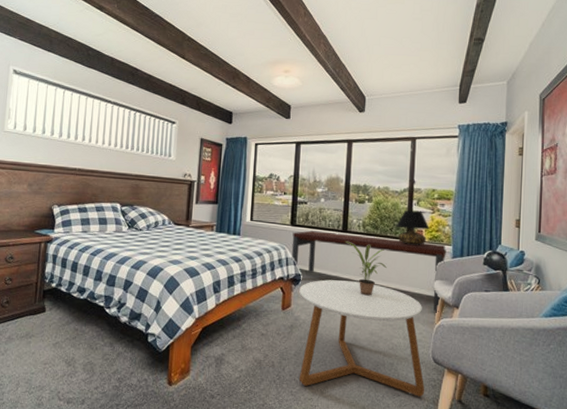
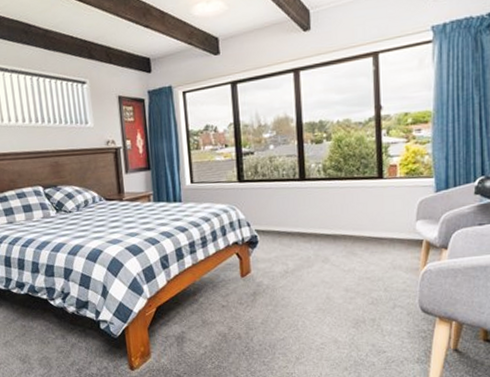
bench: present [291,230,447,312] -> none [241,178,428,256]
coffee table: present [298,279,425,397] -> none [258,235,415,354]
potted plant: present [345,242,387,296] -> none [305,190,357,249]
table lamp: present [396,210,429,245] -> none [363,141,405,184]

